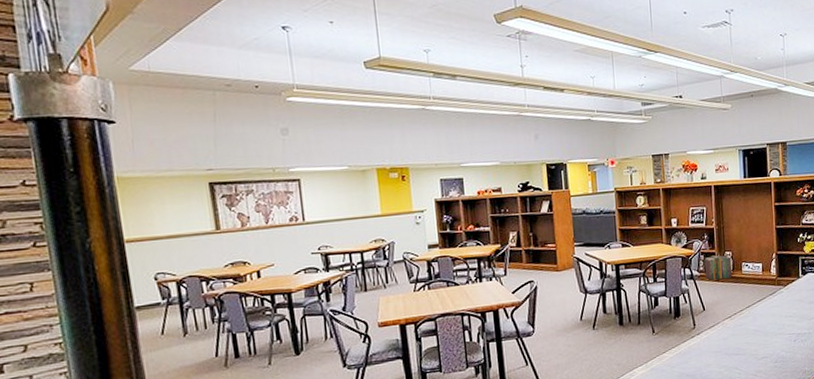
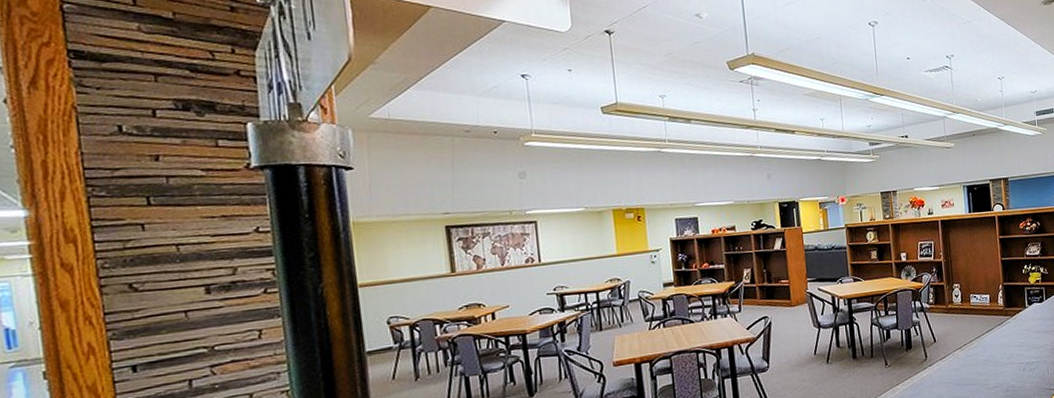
books: present [704,255,732,281] -> none [933,287,961,313]

